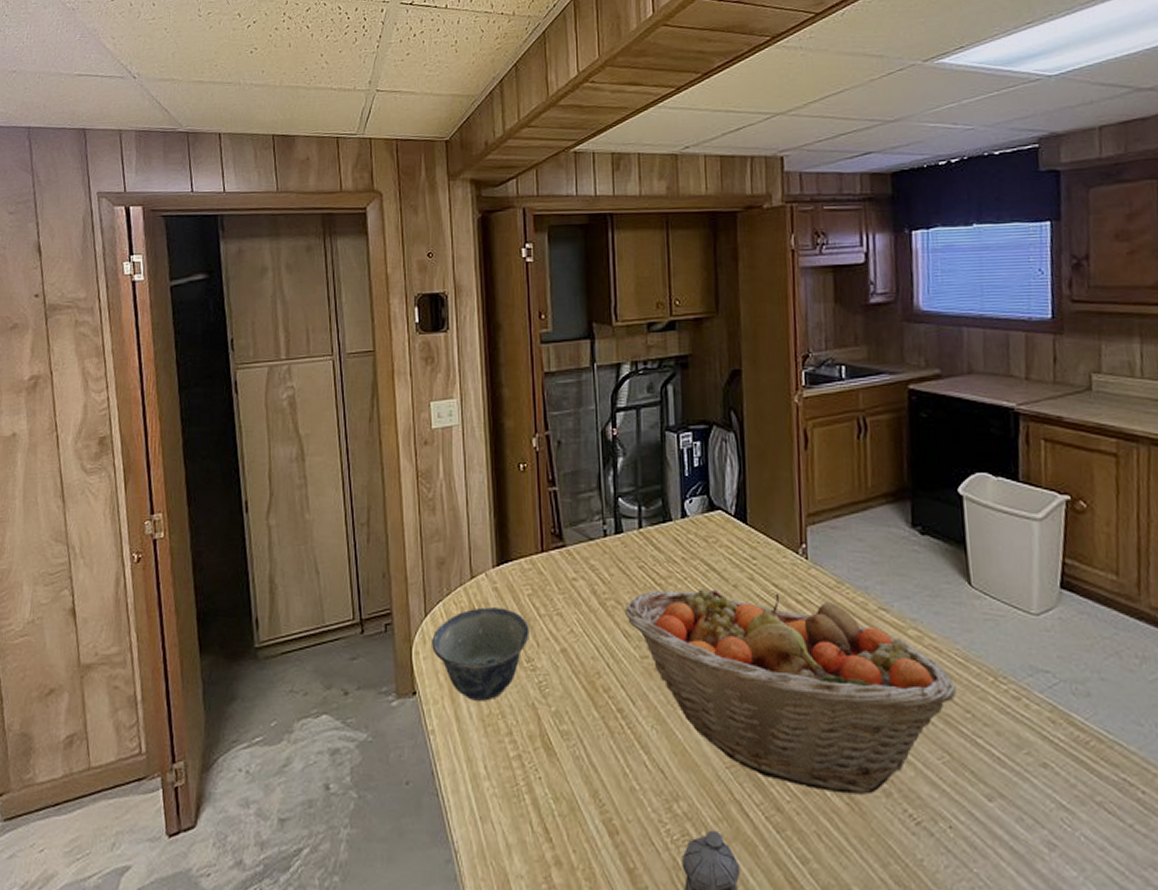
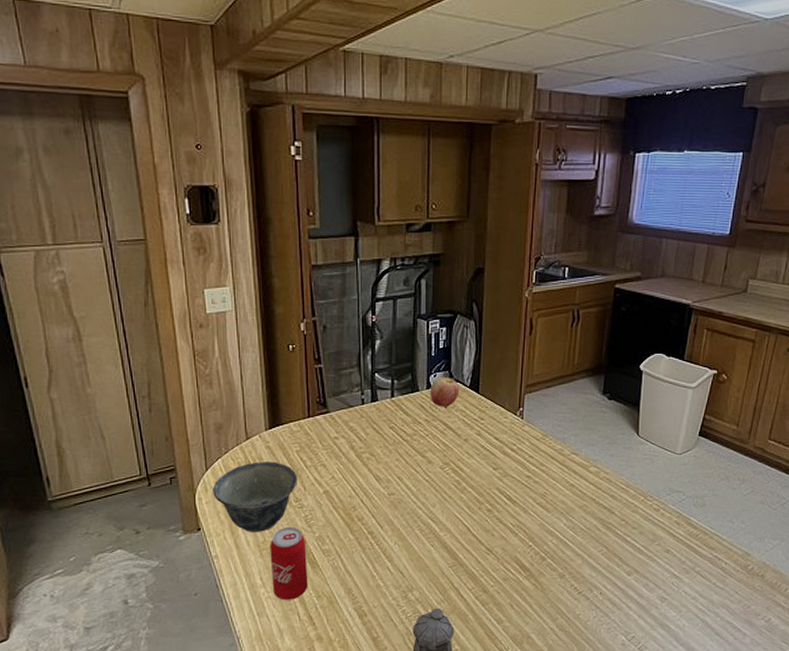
beverage can: none [496,697,543,801] -> present [270,527,308,600]
fruit basket: present [624,589,956,795] -> none [377,443,618,578]
apple: none [685,502,723,542] -> present [430,376,460,407]

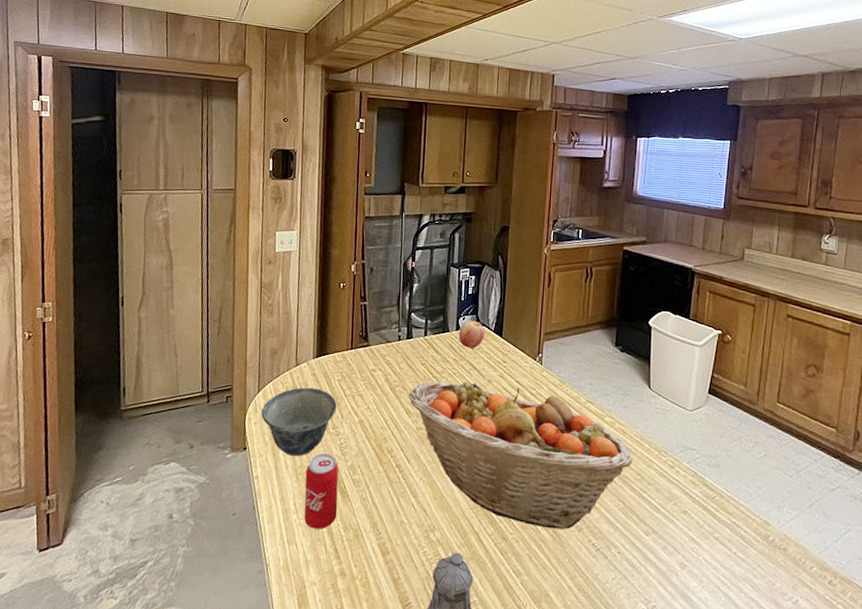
fruit basket: none [377,443,618,578] -> present [408,381,633,530]

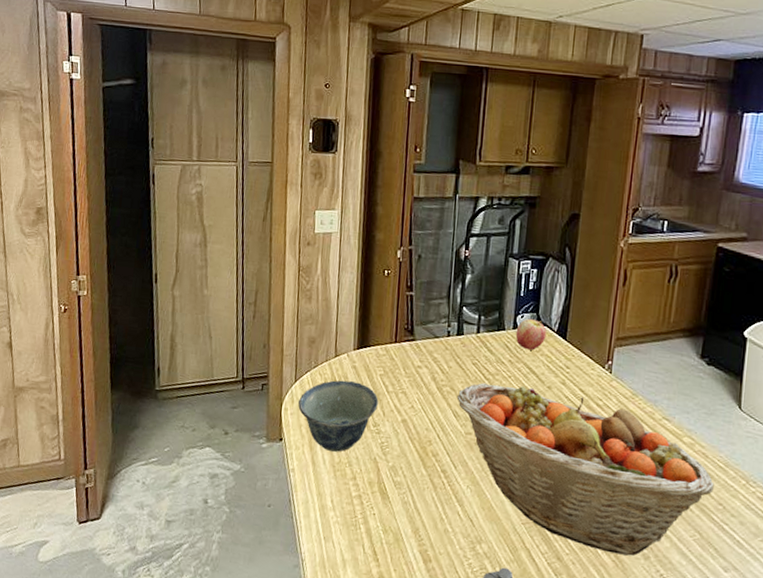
beverage can: present [304,454,339,529] -> none [342,451,379,530]

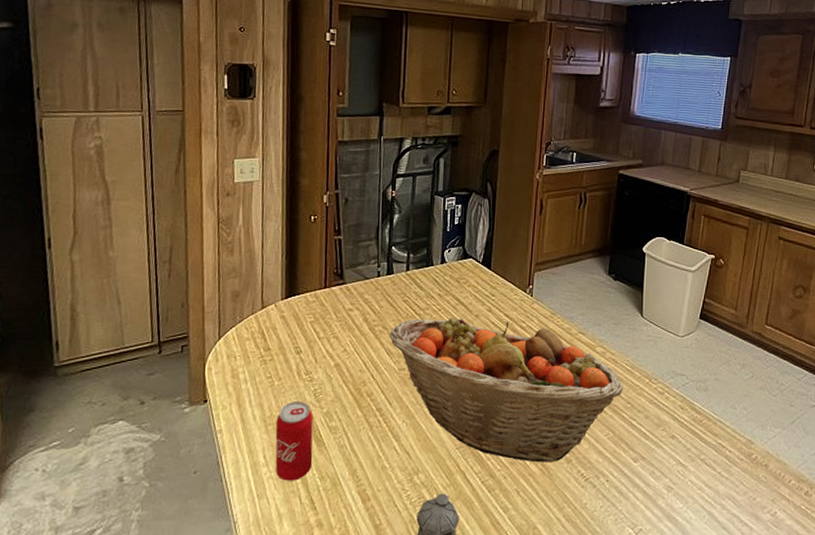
bowl: present [298,380,378,452] -> none [223,332,310,406]
beverage can: none [342,451,379,530] -> present [275,402,313,481]
apple: present [515,318,547,350] -> none [443,252,473,282]

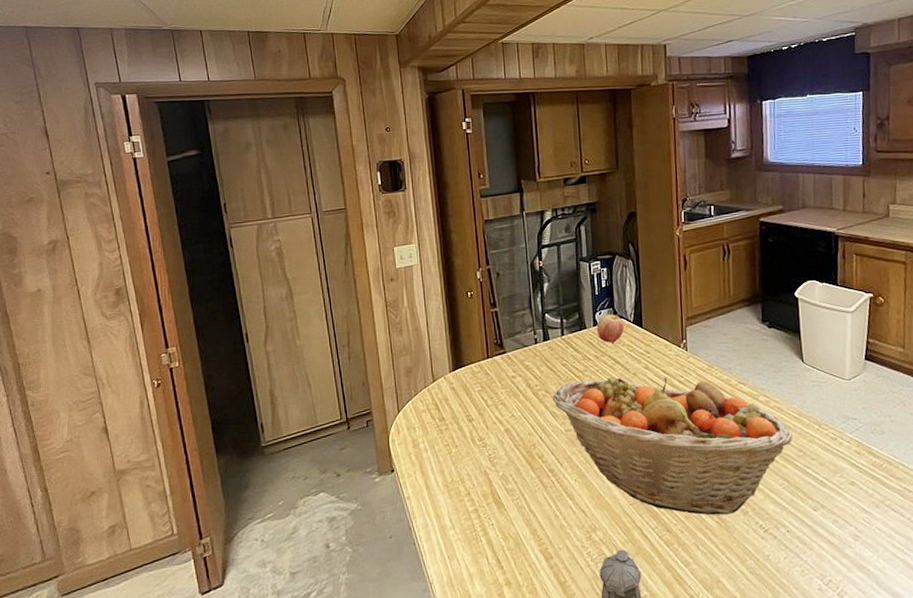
beverage can: present [275,402,313,481] -> none [457,467,495,542]
apple: none [443,252,473,282] -> present [596,313,625,343]

